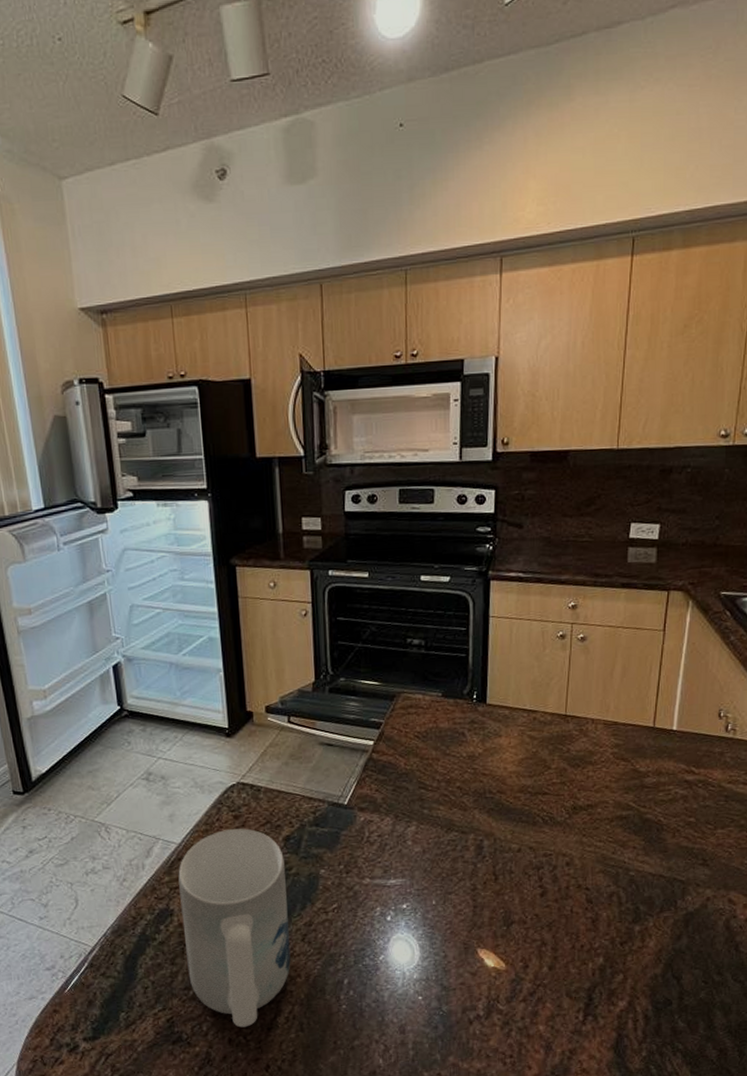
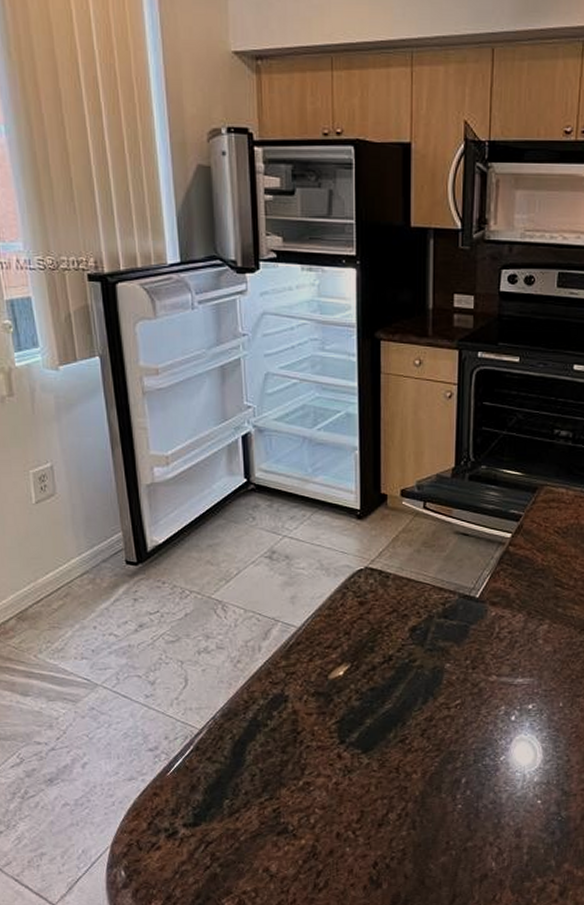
mug: present [178,828,291,1028] -> none [296,616,409,822]

